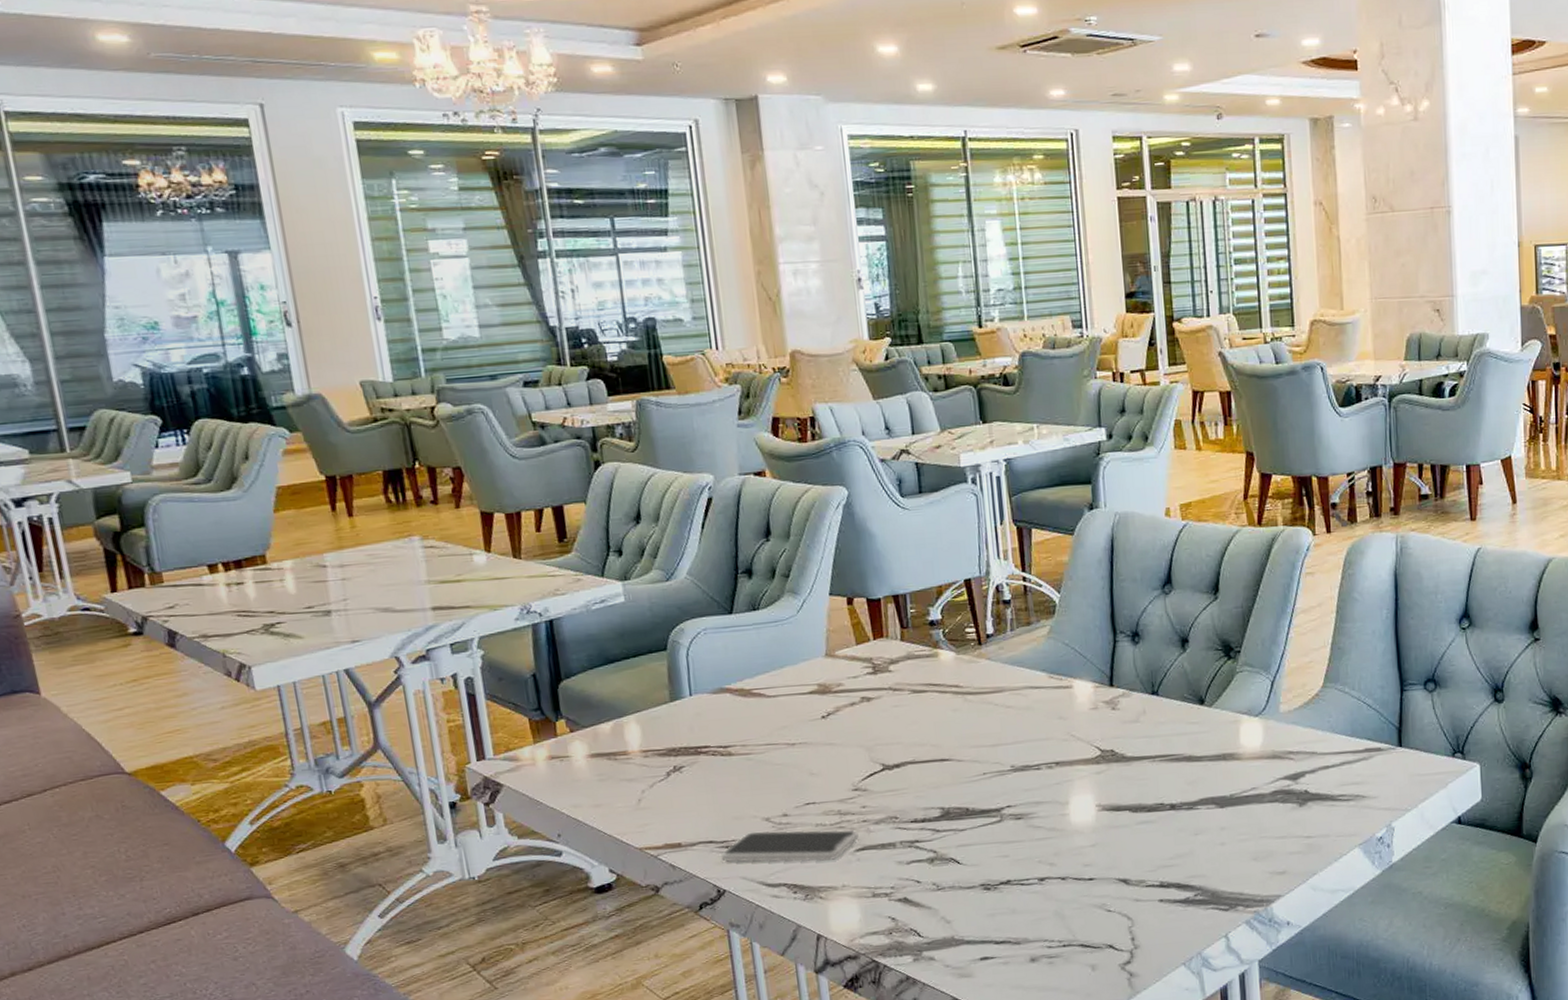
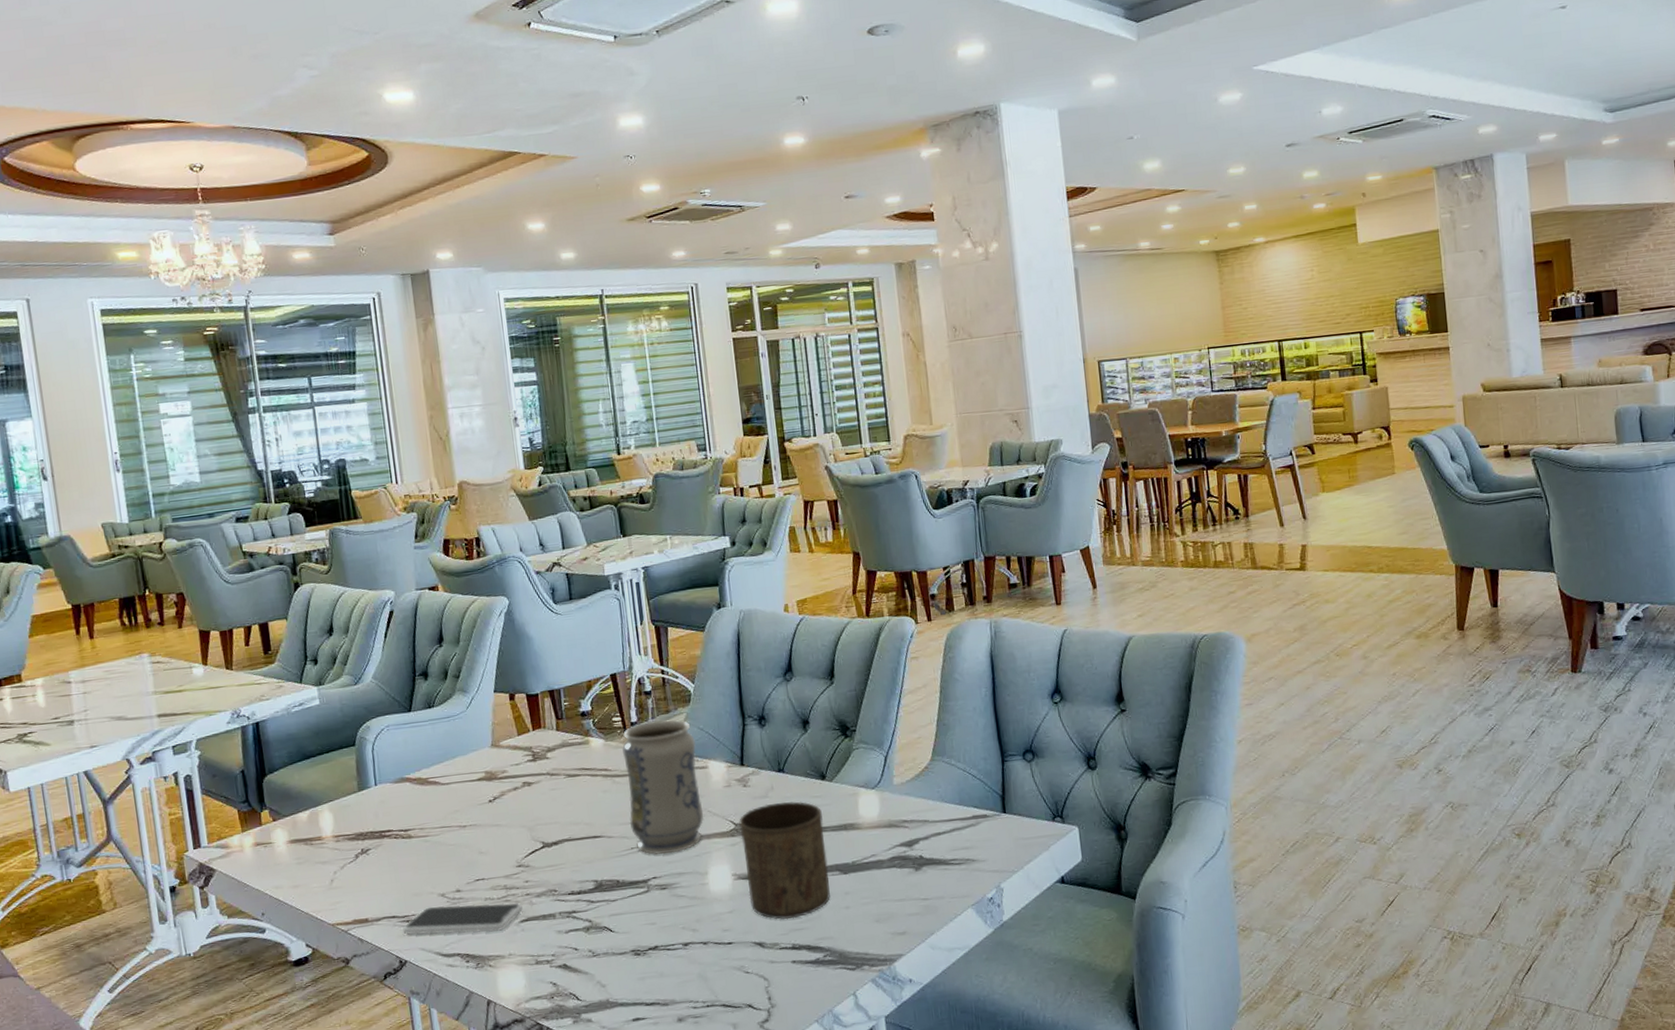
vase: none [976,633,1067,781] -> present [622,719,704,854]
cup: none [1105,727,1204,855] -> present [739,801,830,920]

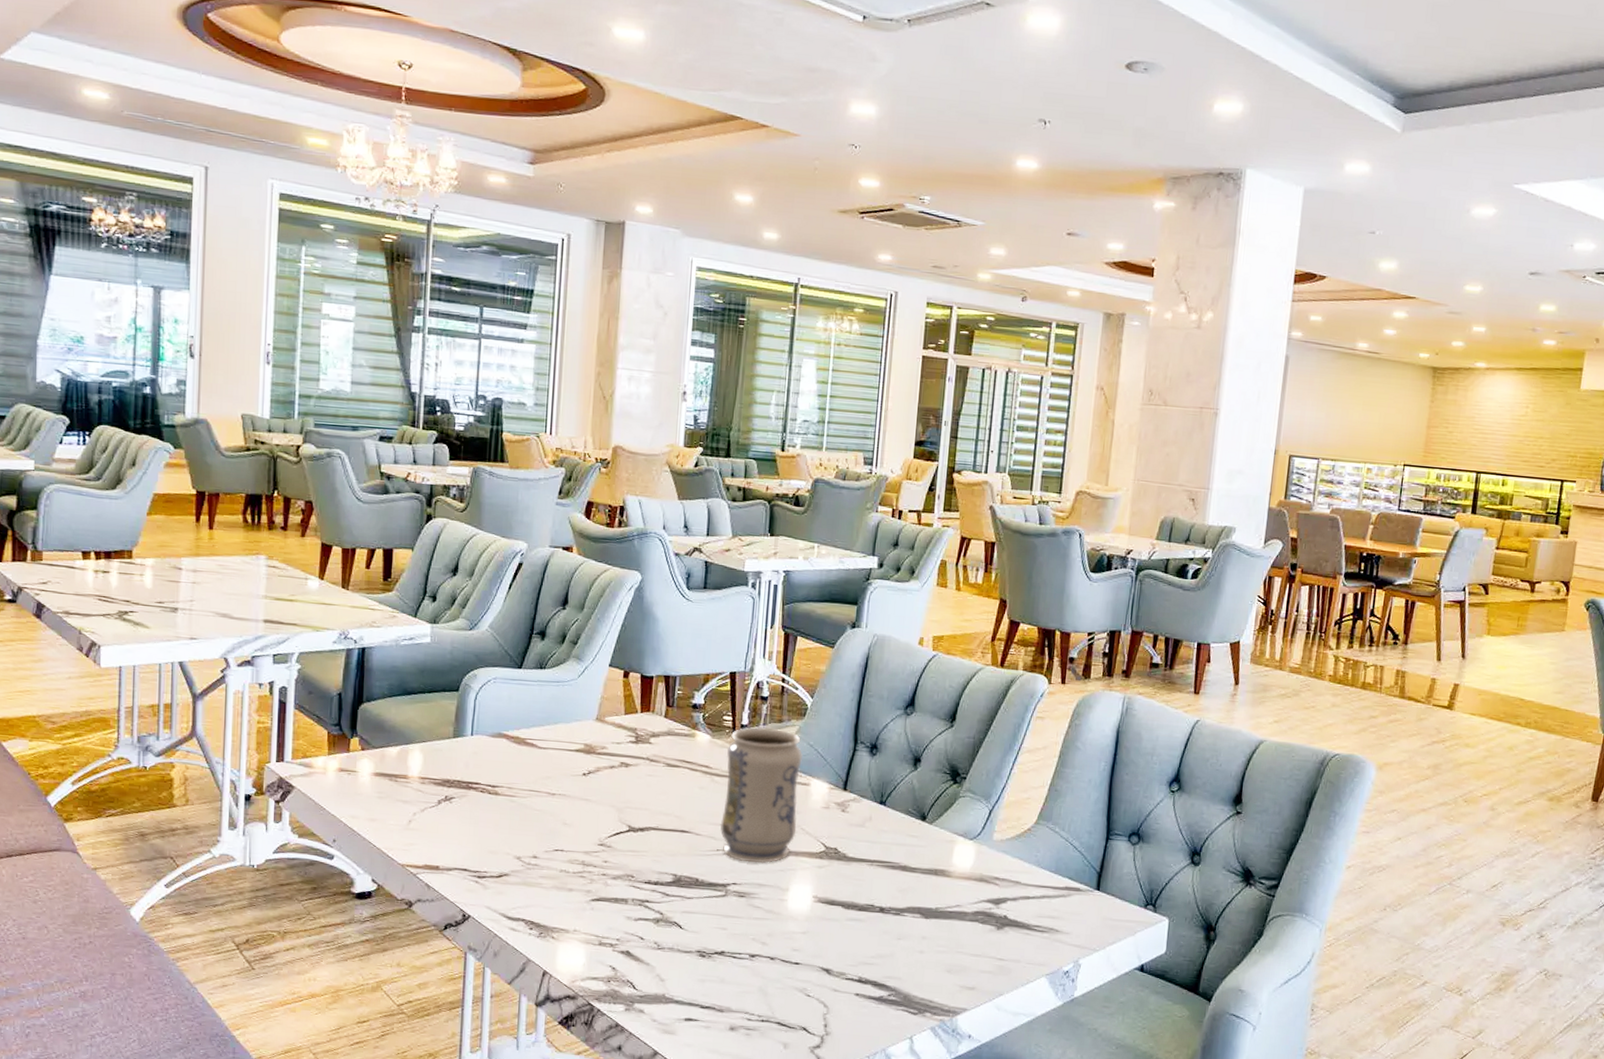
smartphone: present [403,902,523,935] -> none [472,867,596,905]
cup: present [739,801,830,920] -> none [825,833,915,952]

